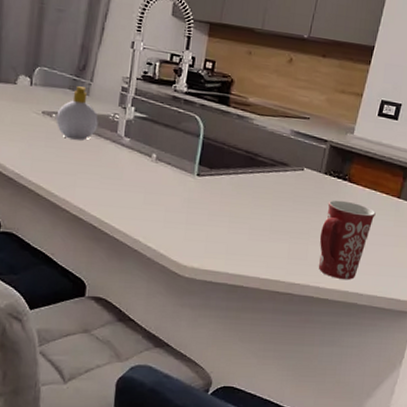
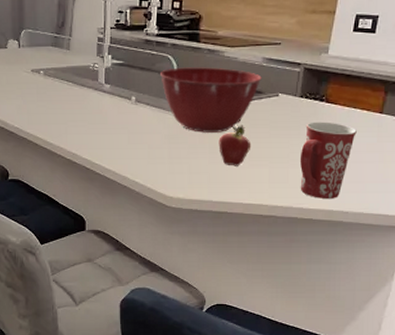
soap bottle: present [56,86,98,141] -> none [44,43,80,92]
mixing bowl: none [185,129,289,202] -> present [160,67,262,133]
fruit: none [240,195,273,239] -> present [218,125,251,166]

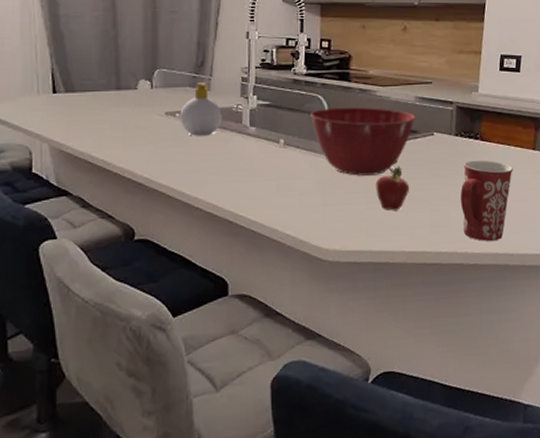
soap bottle: none [44,43,80,92] -> present [180,83,222,136]

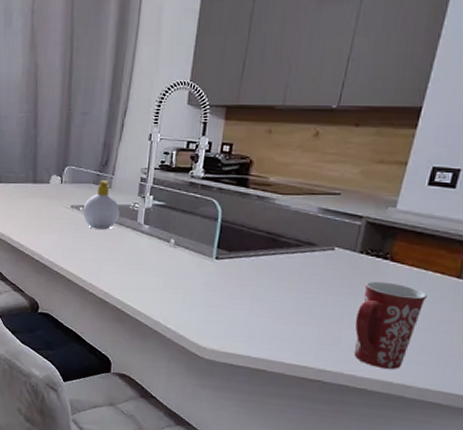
mixing bowl: present [310,107,416,176] -> none [203,212,316,284]
fruit: present [375,166,410,211] -> none [261,277,299,322]

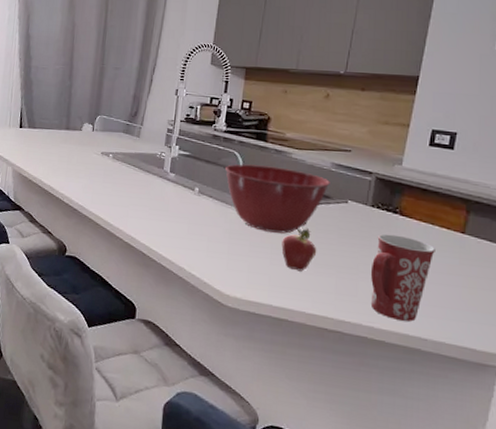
soap bottle: present [82,181,120,230] -> none [112,130,148,176]
mixing bowl: none [203,212,316,284] -> present [226,164,330,234]
fruit: none [261,277,299,322] -> present [281,228,317,272]

